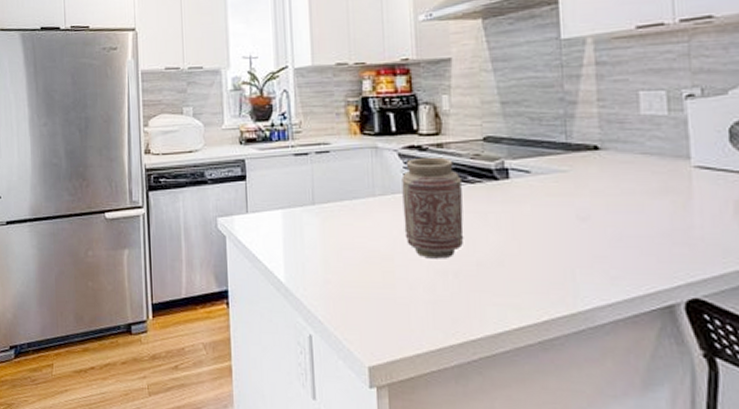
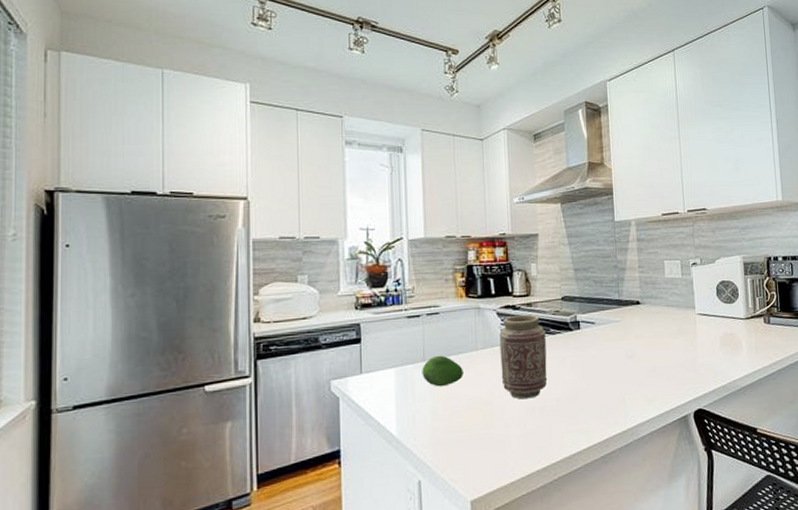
fruit: none [311,199,360,235] -> present [422,355,465,387]

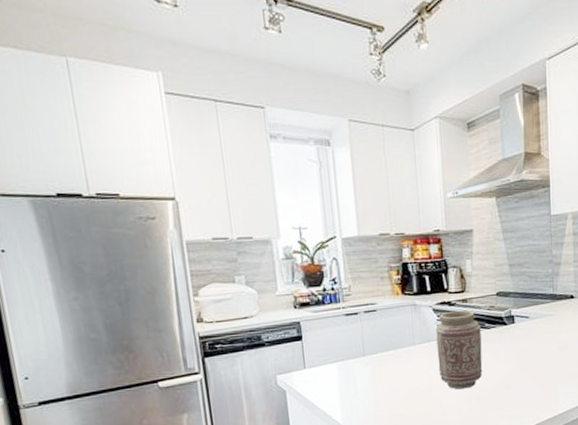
fruit: present [422,355,465,387] -> none [362,350,403,380]

